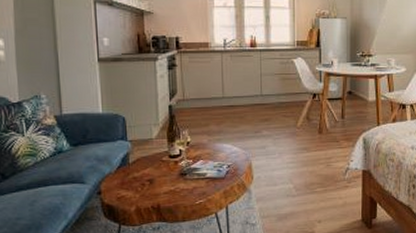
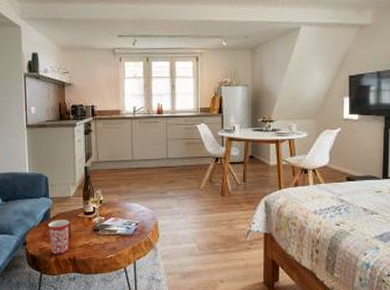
mug: none [127,164,154,203] -> present [48,220,71,255]

